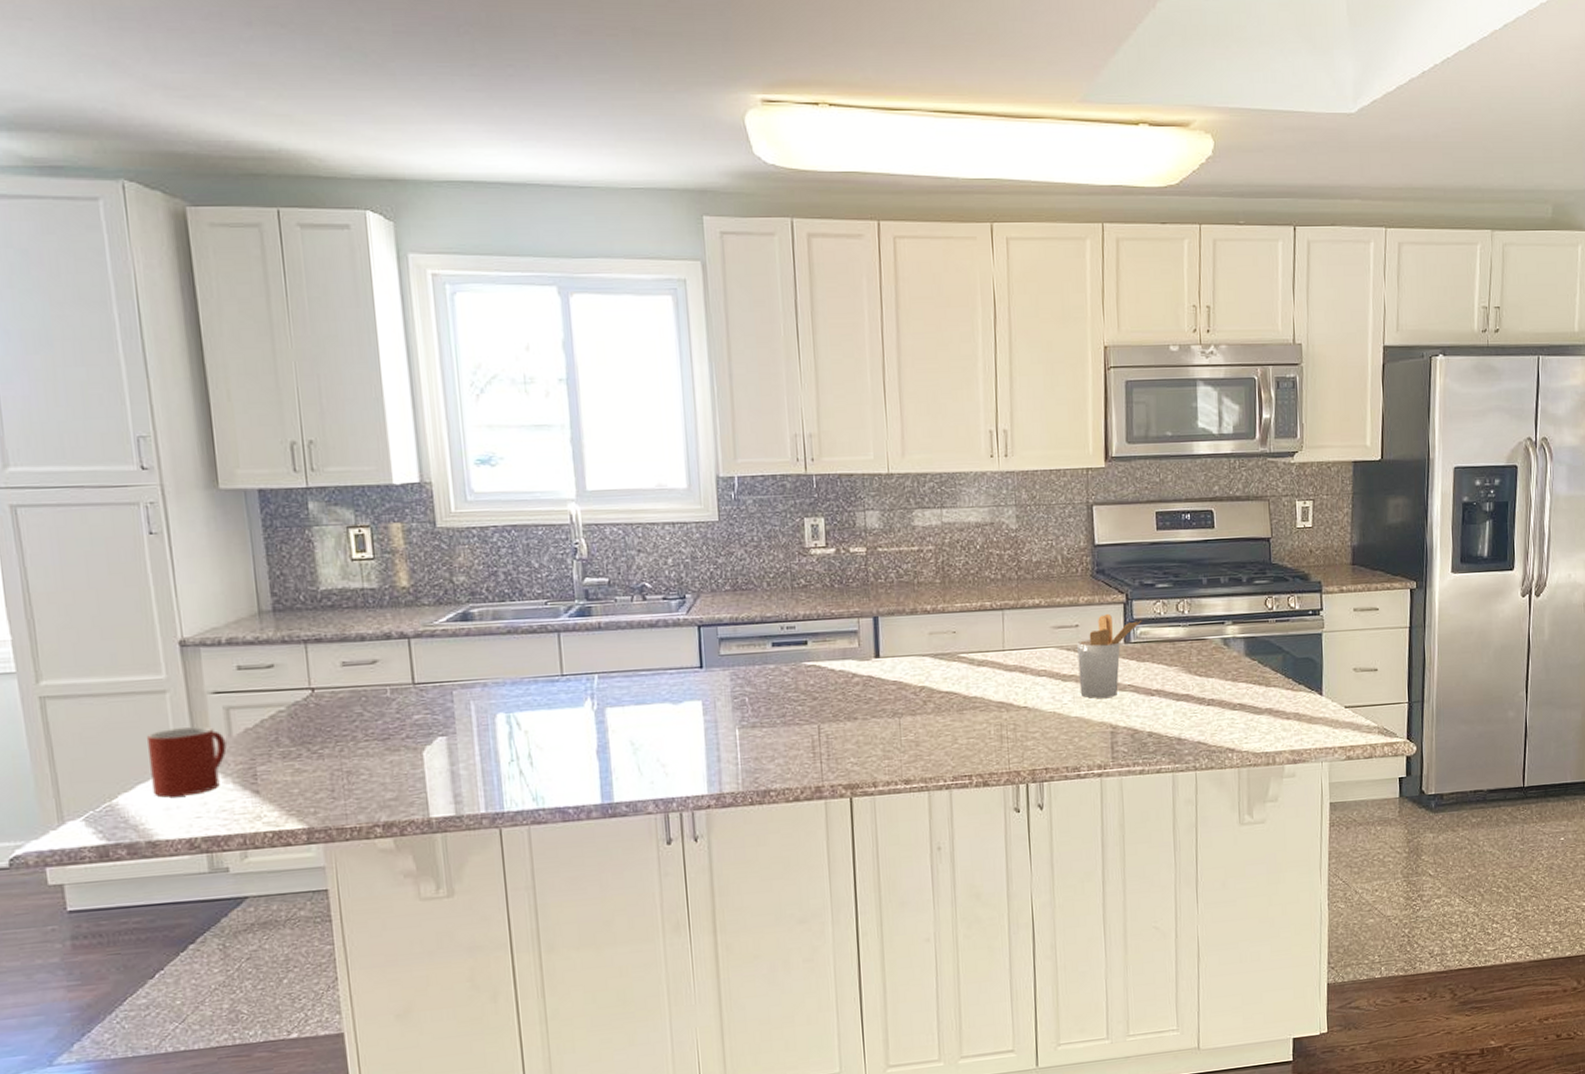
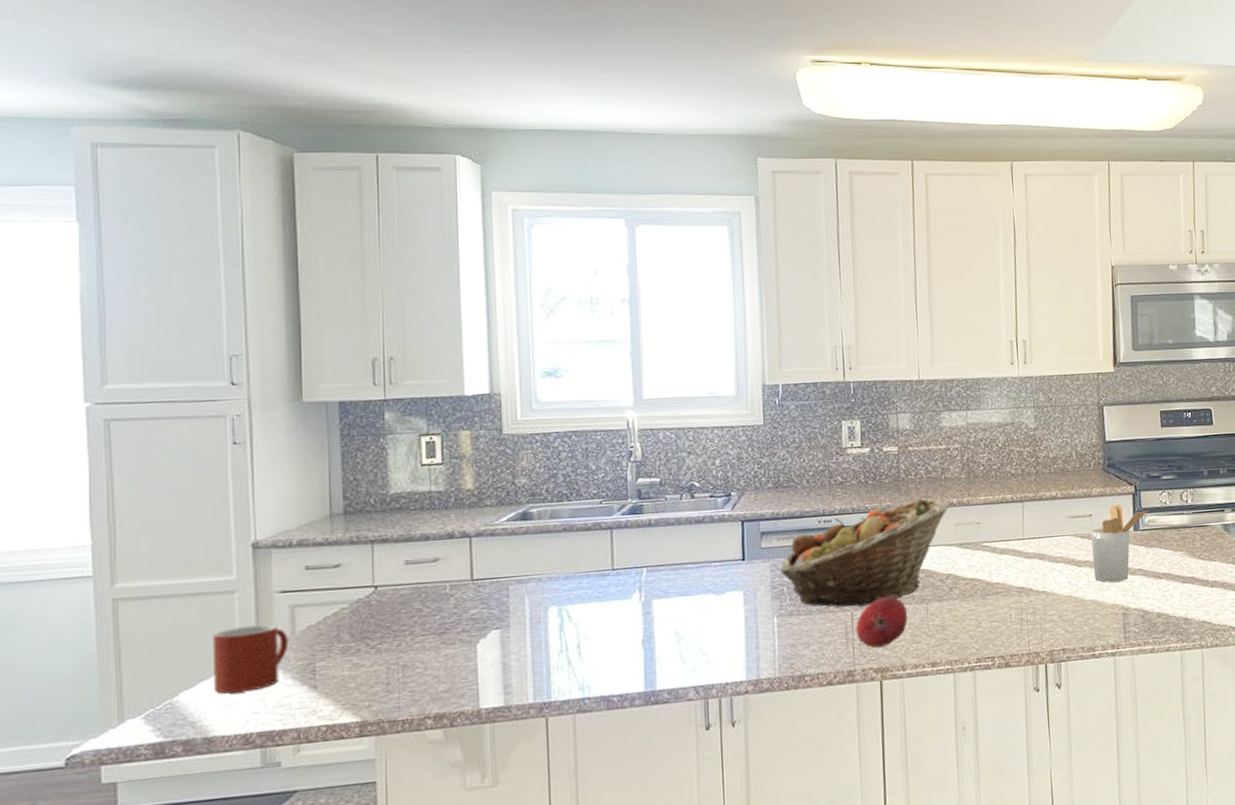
fruit basket: none [740,604,924,720] -> present [779,498,950,608]
fruit: none [823,709,879,763] -> present [856,596,908,648]

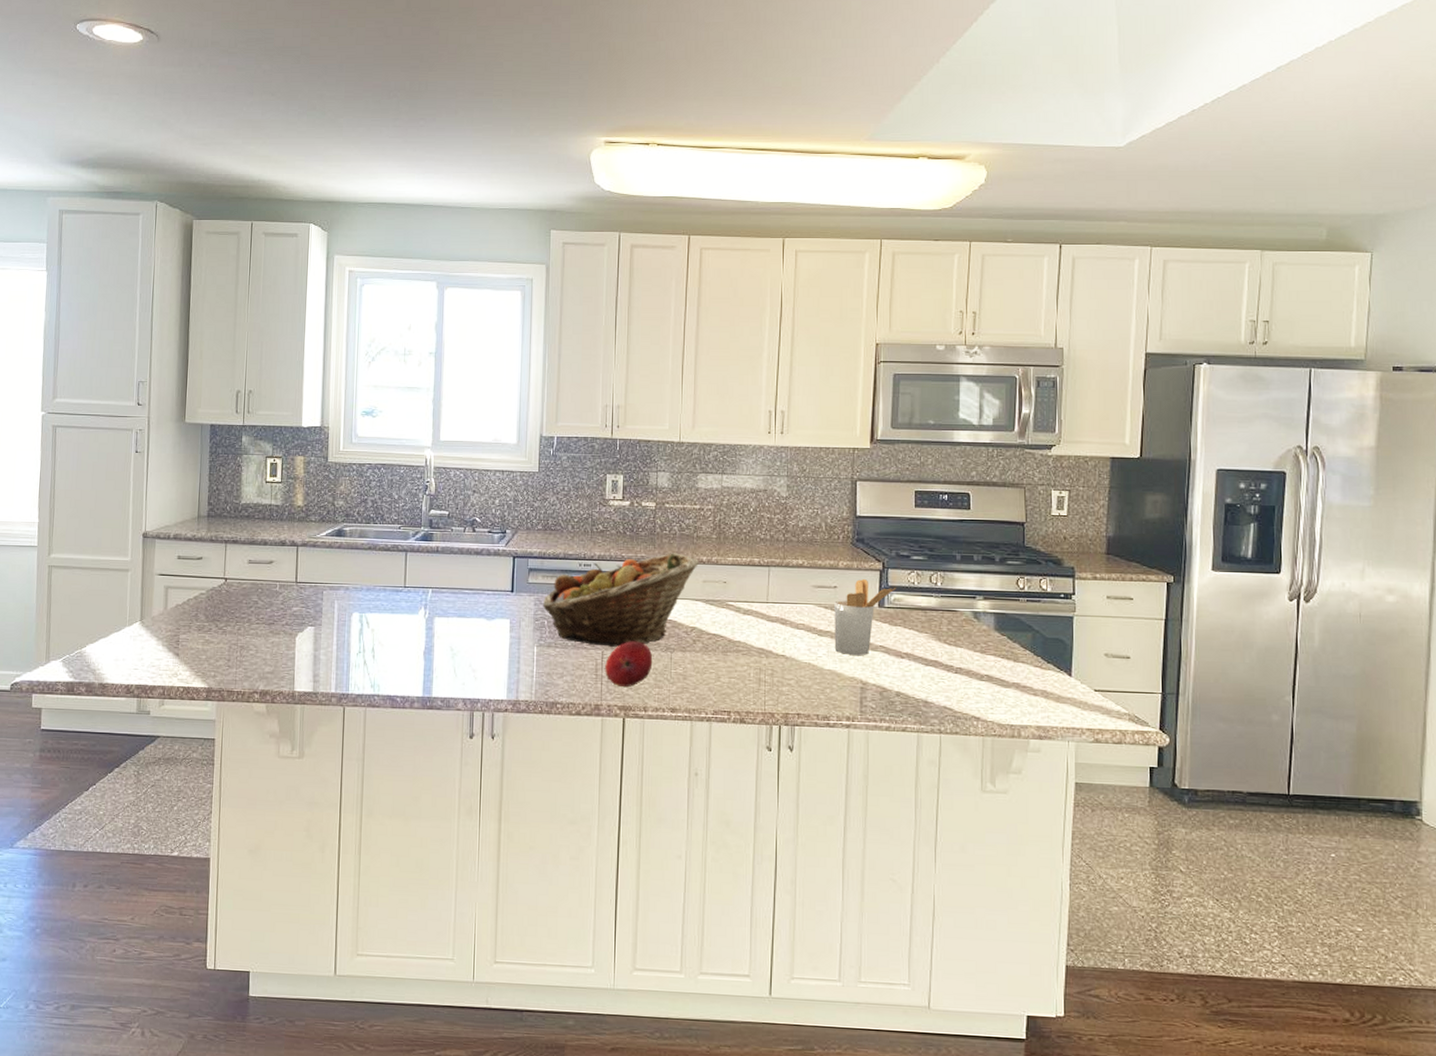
mug: present [213,624,289,694] -> none [109,599,162,651]

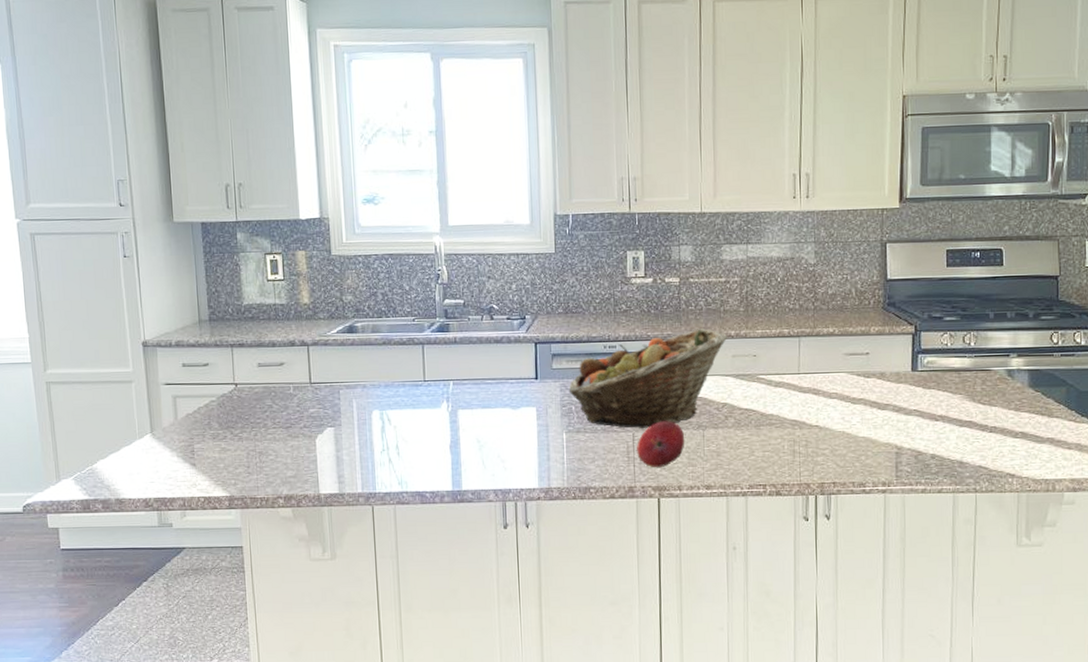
utensil holder: present [834,579,897,655] -> none [867,344,930,421]

